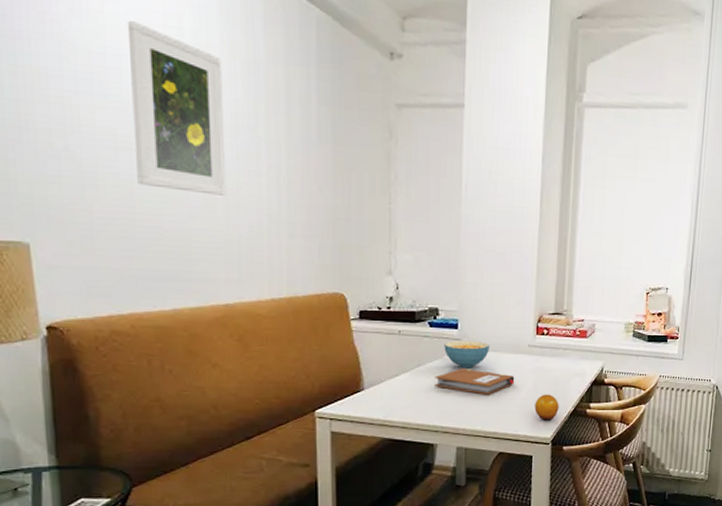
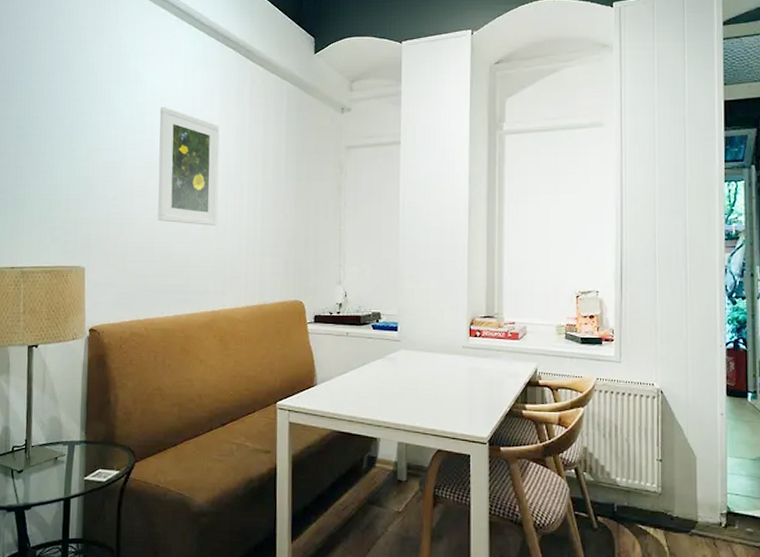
notebook: present [435,369,515,395] -> none [378,367,451,393]
cereal bowl: present [444,340,489,369] -> none [386,341,426,368]
fruit: present [535,394,559,421] -> none [471,393,494,420]

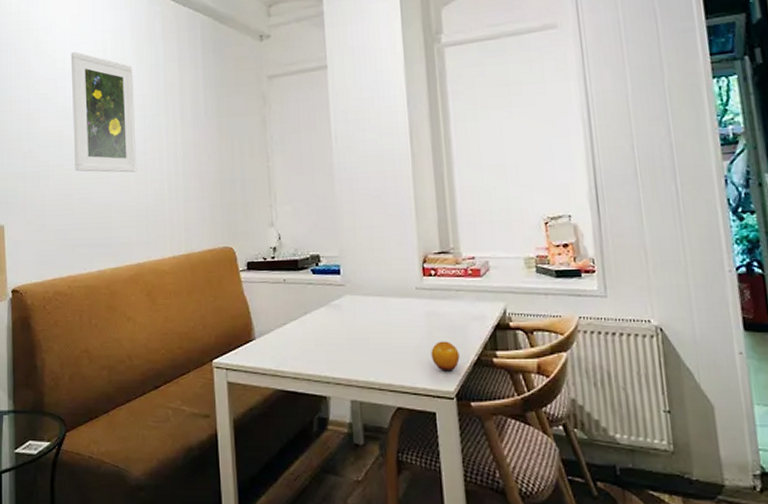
fruit: none [471,393,494,420] -> present [431,341,460,371]

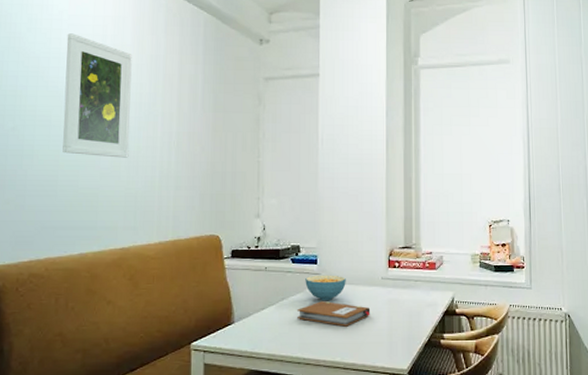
notebook: none [322,315,406,343] -> present [297,301,371,327]
cereal bowl: none [328,286,375,315] -> present [305,275,346,301]
fruit: present [431,341,460,371] -> none [390,325,414,352]

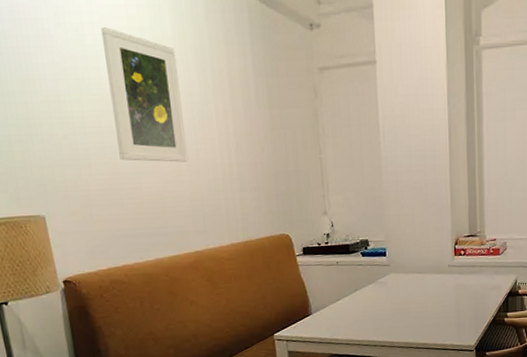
notebook: present [297,301,371,327] -> none [370,290,439,312]
cereal bowl: present [305,275,346,301] -> none [376,265,415,290]

